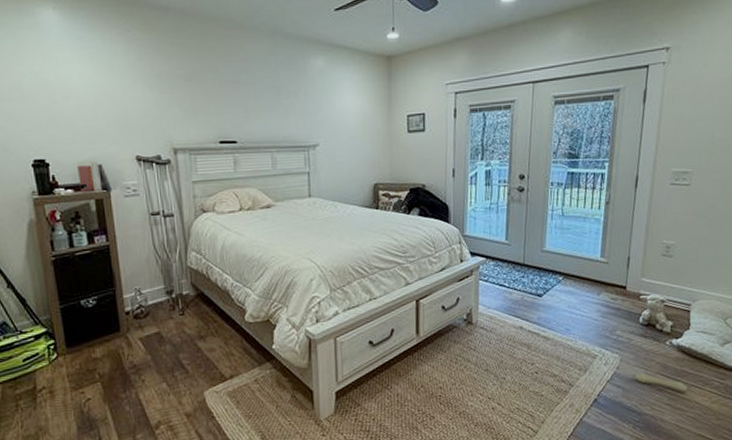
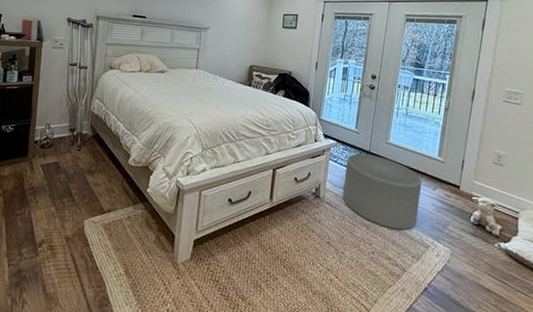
pouf: none [497,267,585,345] -> present [342,153,422,230]
dog toy: present [635,372,688,392] -> none [464,269,514,296]

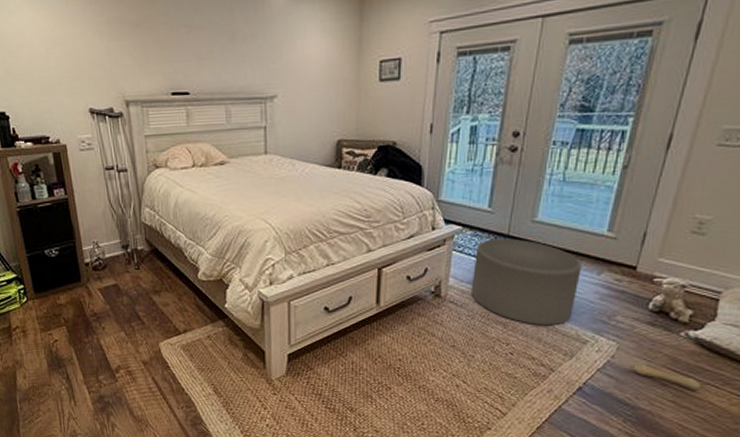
books: present [20,15,45,43] -> none [34,112,68,148]
dog toy: none [464,269,514,296] -> present [633,364,701,390]

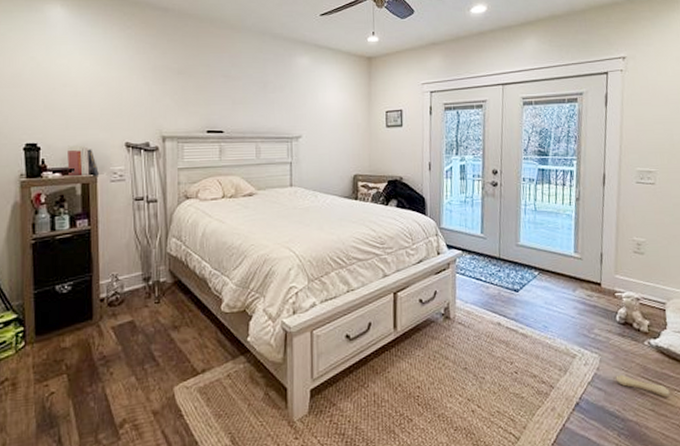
books: none [34,112,68,148] -> present [67,145,99,178]
pouf: present [470,238,582,326] -> none [474,261,561,343]

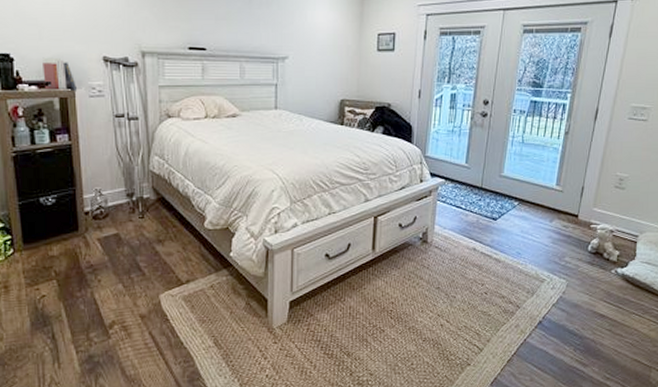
dog toy: present [615,374,670,397] -> none [579,298,628,319]

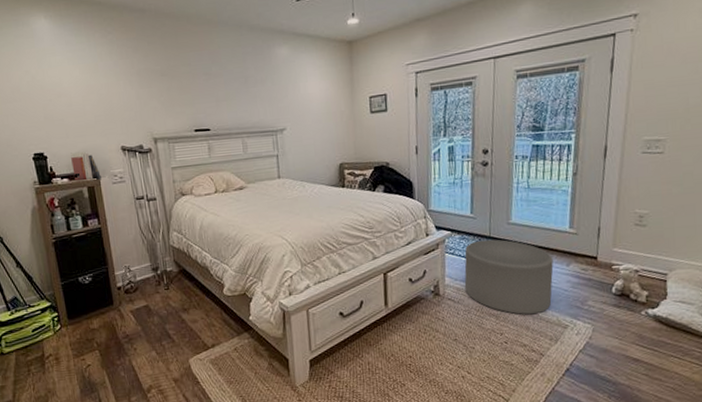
pouf: none [452,190,538,267] -> present [464,239,554,315]

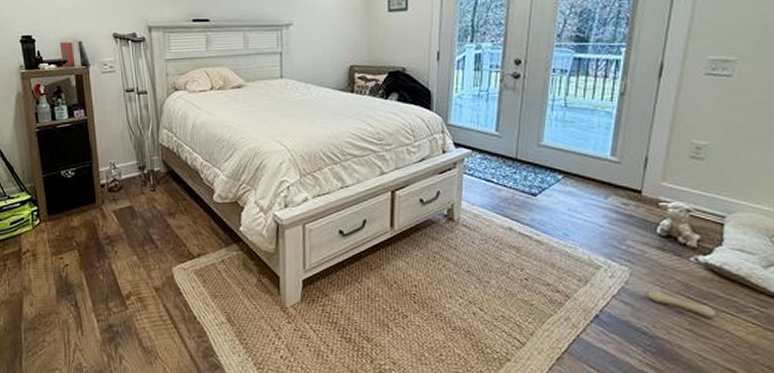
pouf: present [464,239,554,315] -> none [483,162,589,251]
dog toy: none [608,342,666,362] -> present [648,290,716,317]

